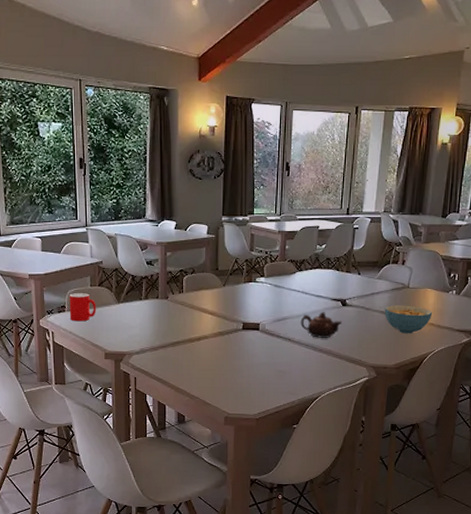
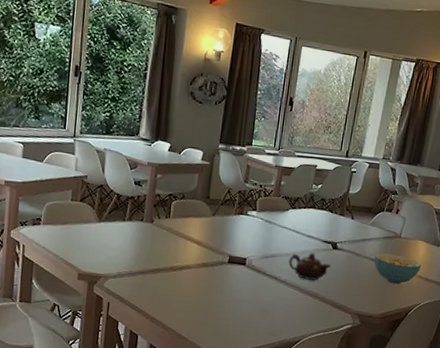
cup: present [69,293,97,322] -> none [44,206,76,238]

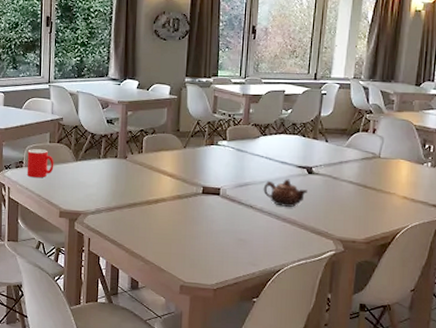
cup: none [44,206,76,238] -> present [26,149,54,178]
cereal bowl: present [374,253,422,285] -> none [353,175,406,207]

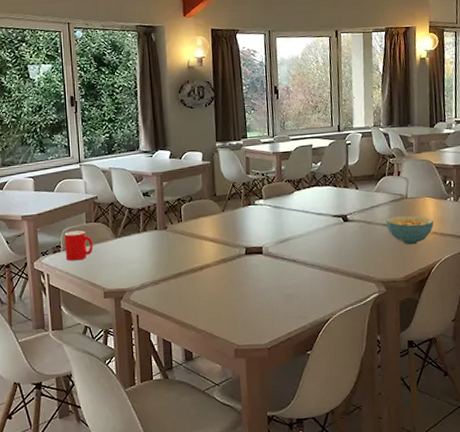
teapot: present [263,179,307,207] -> none [303,229,345,257]
cereal bowl: none [353,175,406,207] -> present [385,215,434,245]

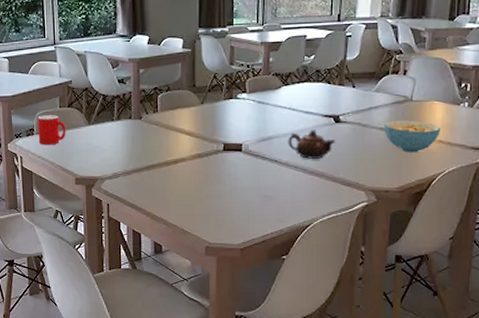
teapot: none [303,229,345,257] -> present [288,129,335,159]

